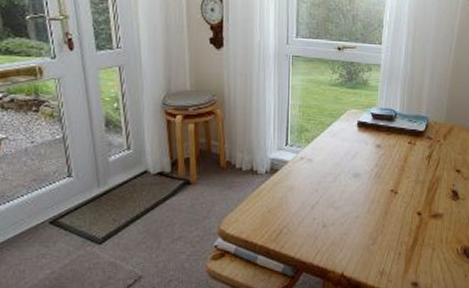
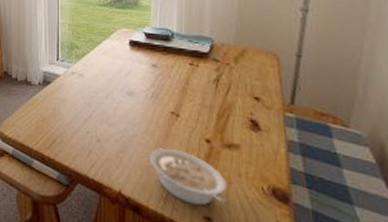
legume: none [369,224,432,274] -> present [148,148,229,206]

